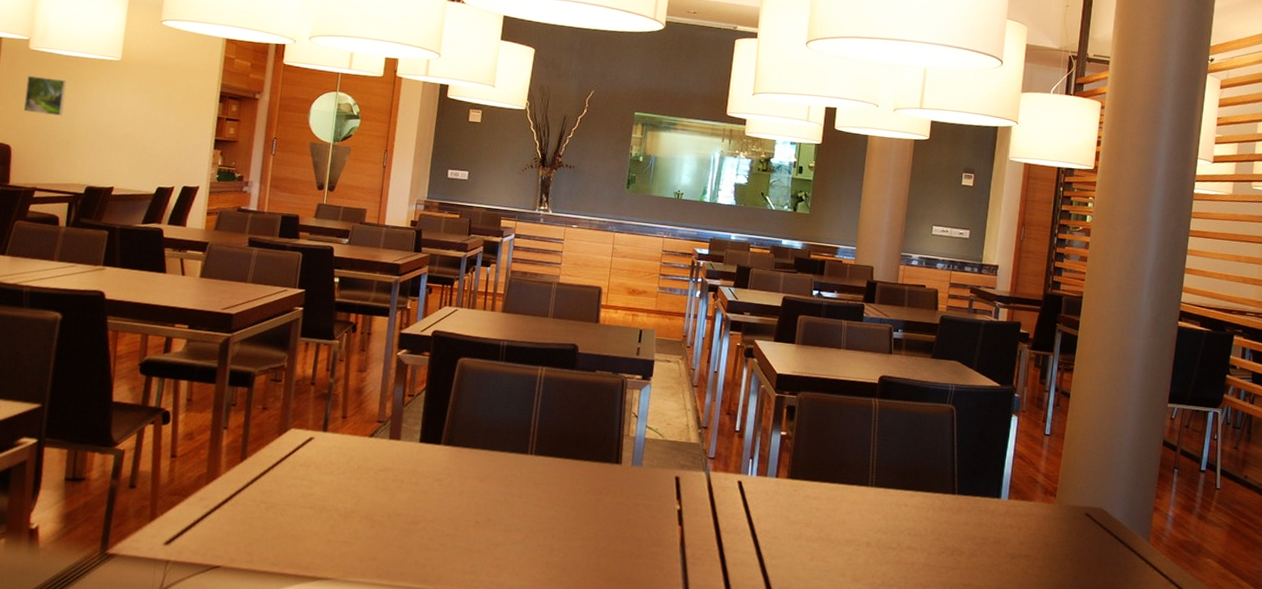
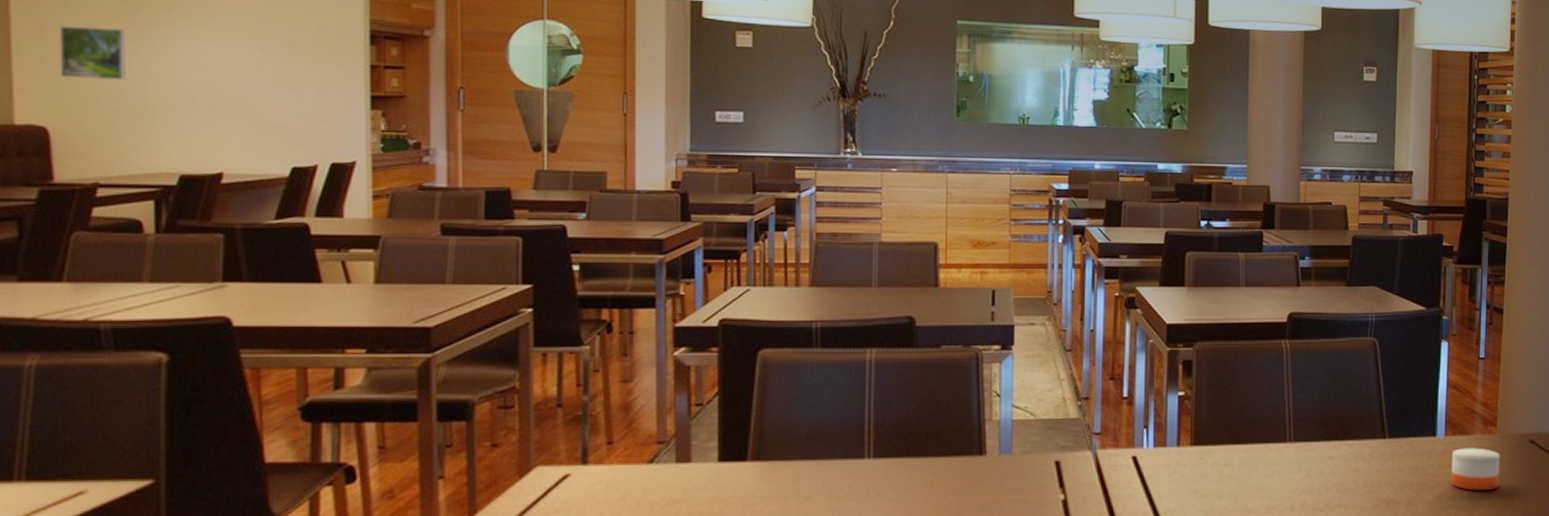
candle: none [1010,512,1057,553] -> present [1451,448,1500,491]

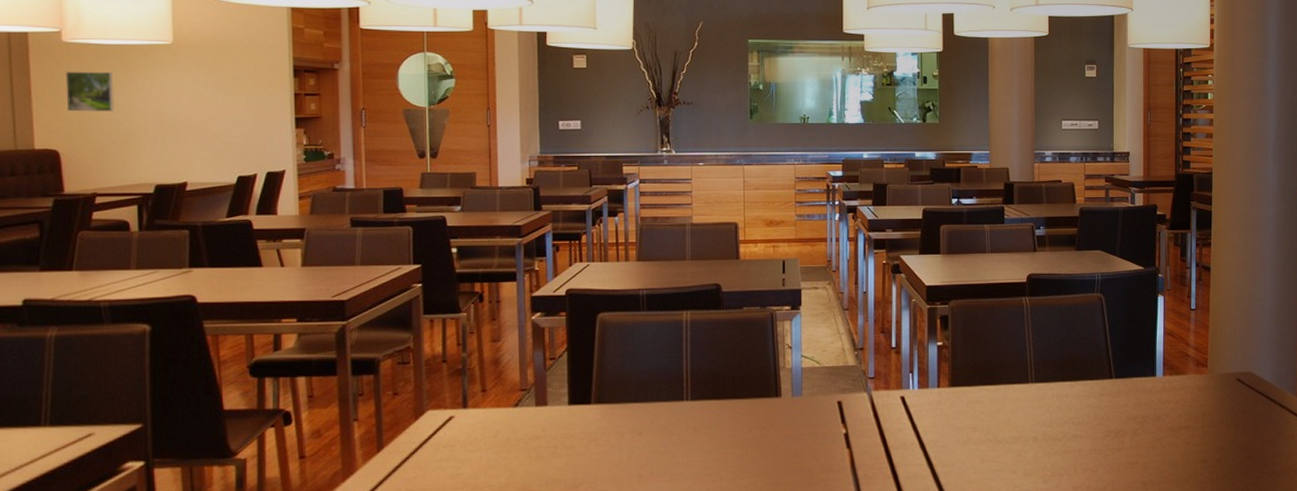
candle: present [1451,448,1500,491] -> none [1169,386,1211,422]

